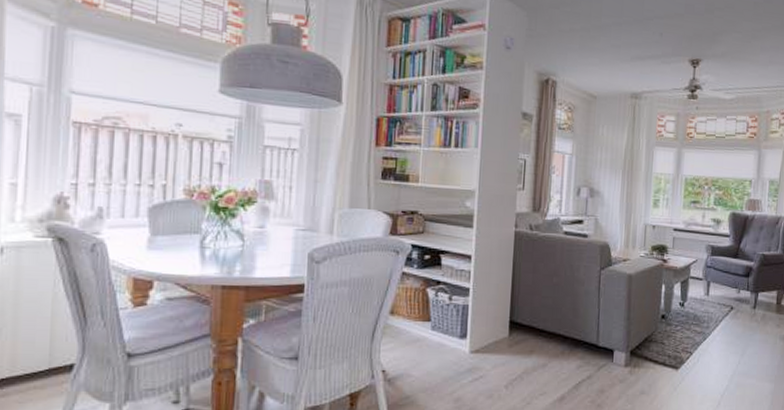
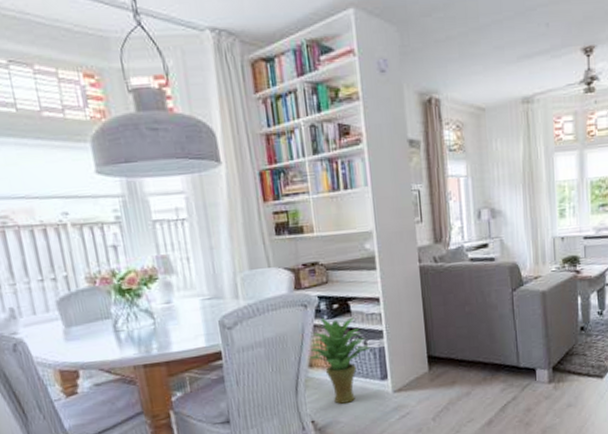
potted plant: none [392,266,455,357] -> present [308,317,371,404]

